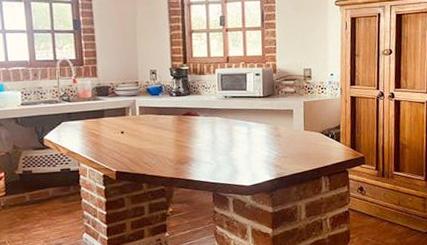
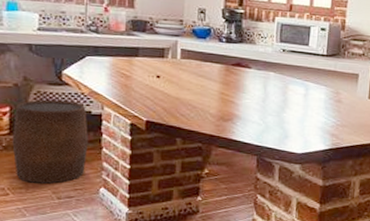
stool: none [8,161,70,235] -> present [12,99,88,184]

